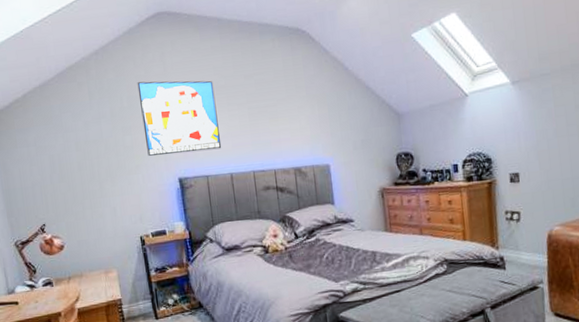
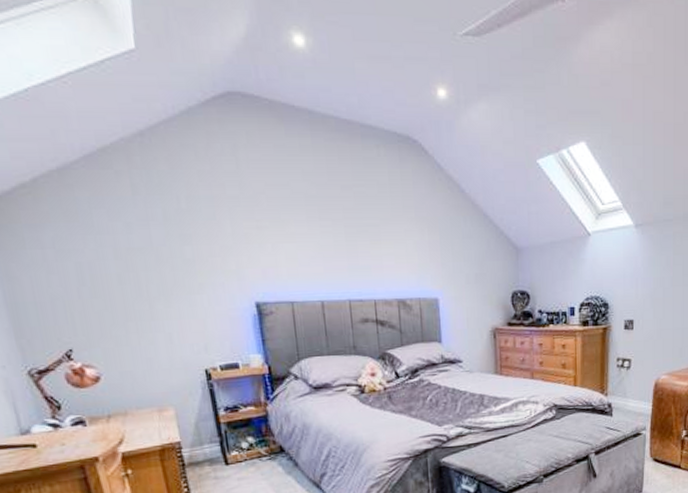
wall art: present [137,80,222,156] -> none [200,179,311,273]

